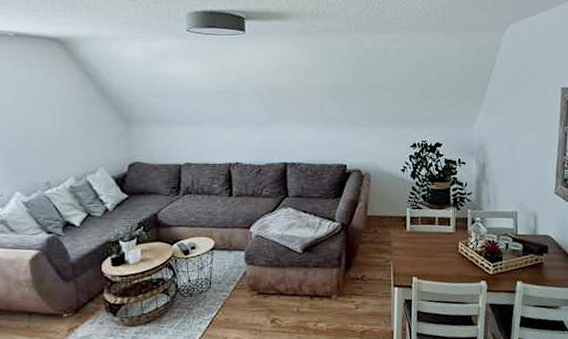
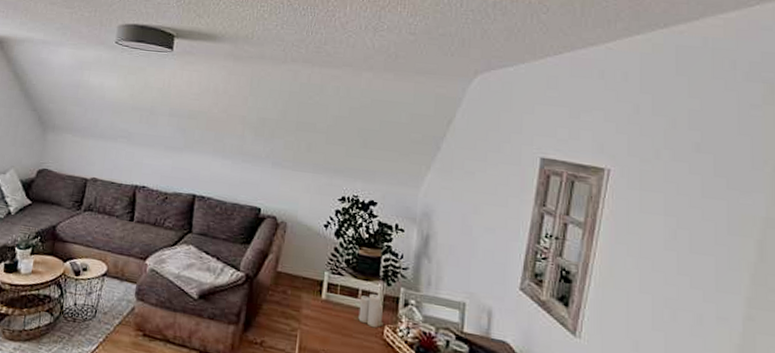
candle: none [436,218,457,246] -> present [357,293,383,328]

